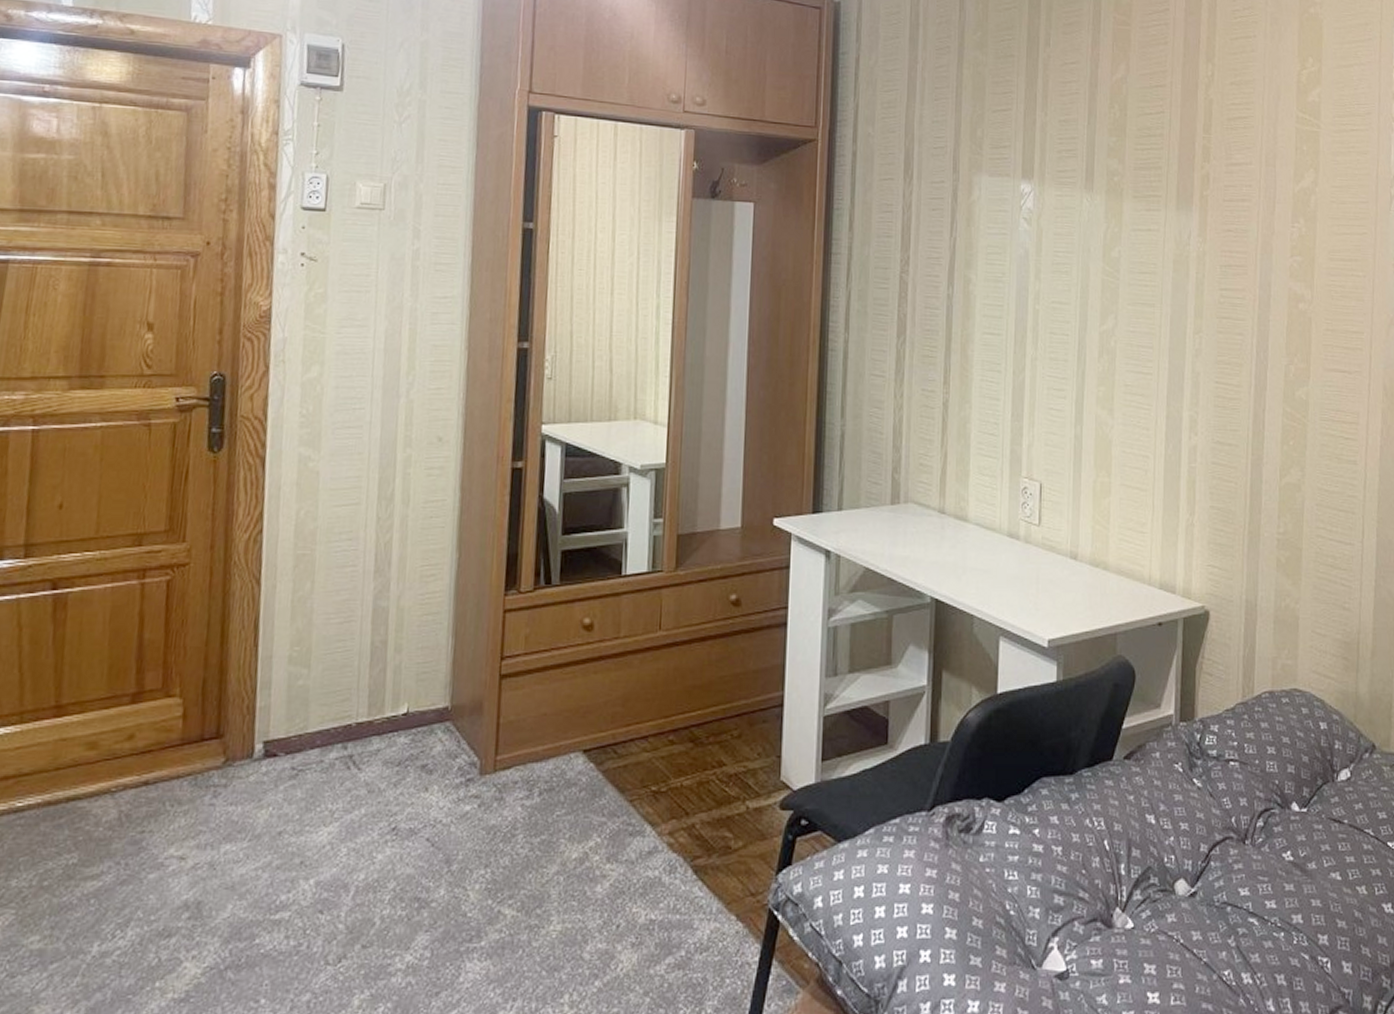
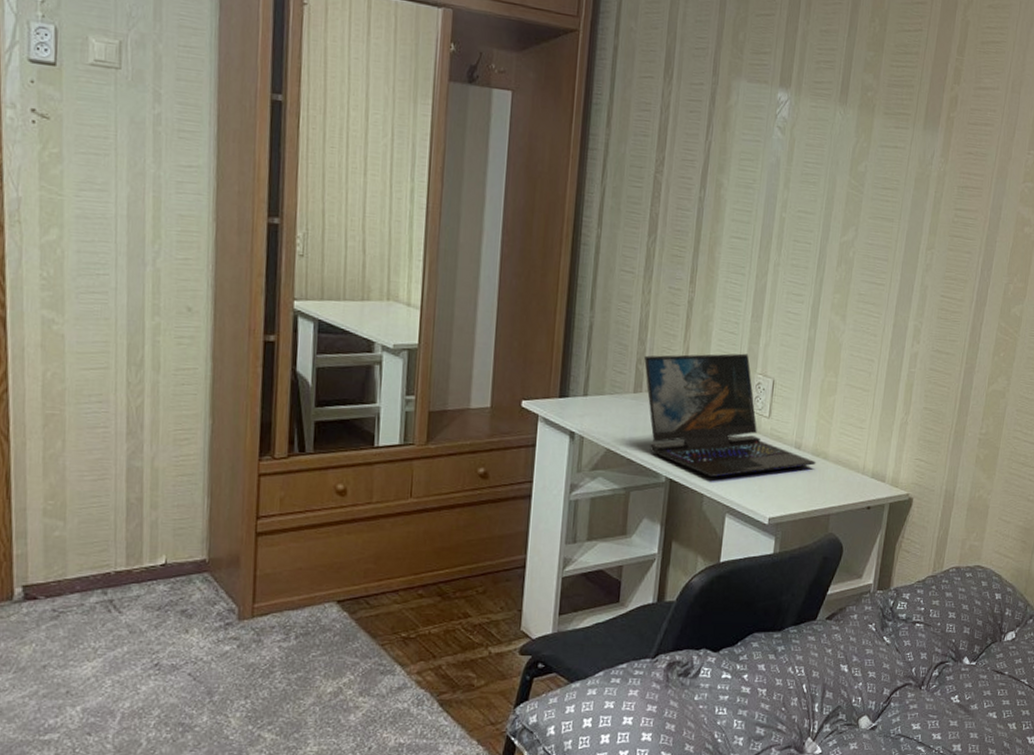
laptop: none [900,456,1095,595] -> present [644,353,816,477]

